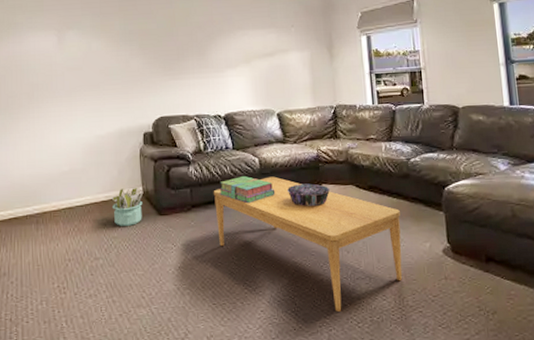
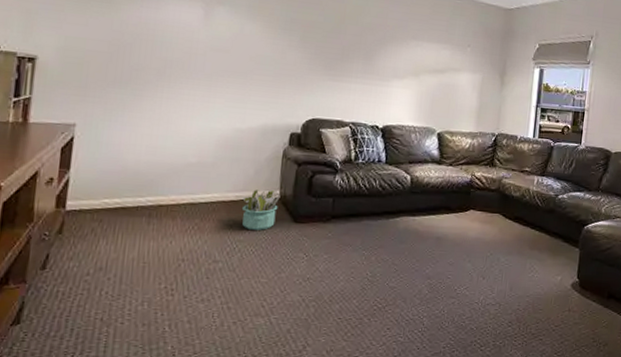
coffee table: present [213,176,403,312] -> none [355,196,540,334]
stack of books: present [219,175,276,204] -> none [363,191,423,221]
decorative bowl: present [288,183,331,206] -> none [435,206,478,230]

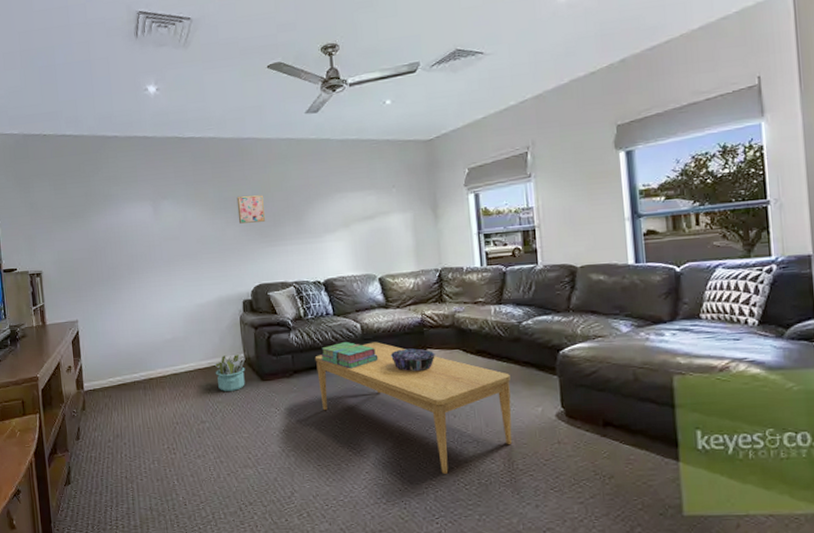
wall art: none [303,20,335,53] -> present [236,195,266,224]
coffee table: none [355,196,540,334] -> present [314,342,512,474]
stack of books: none [363,191,423,221] -> present [320,341,379,369]
decorative bowl: none [435,206,478,230] -> present [391,348,436,371]

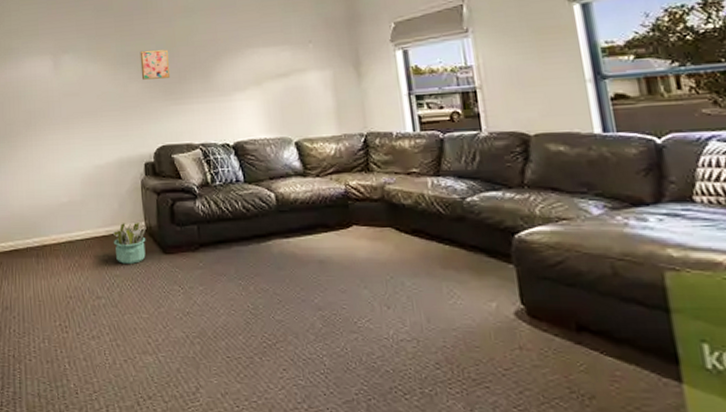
coffee table: present [314,342,512,474] -> none [223,214,461,378]
stack of books: present [320,341,379,369] -> none [230,212,296,245]
decorative bowl: present [391,348,436,371] -> none [310,224,364,250]

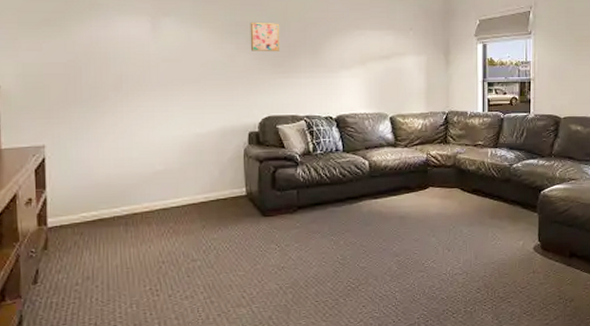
decorative plant: present [111,221,147,264] -> none [210,188,247,228]

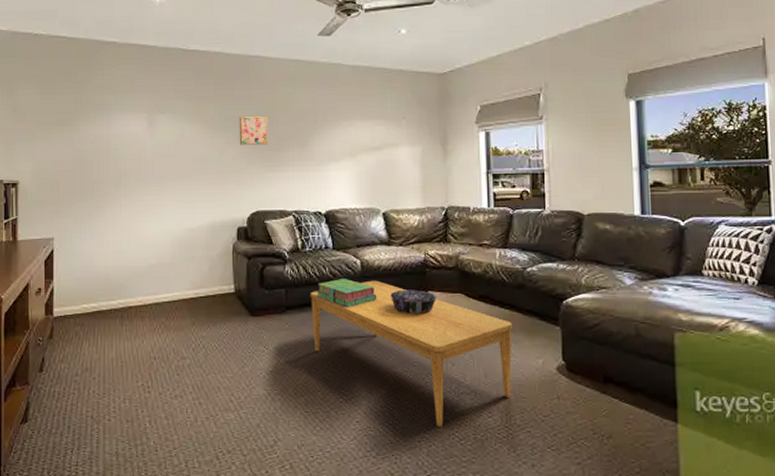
coffee table: none [320,179,499,304] -> present [310,280,512,427]
stack of books: none [327,177,384,205] -> present [316,278,377,308]
decorative bowl: none [396,186,437,208] -> present [391,289,438,314]

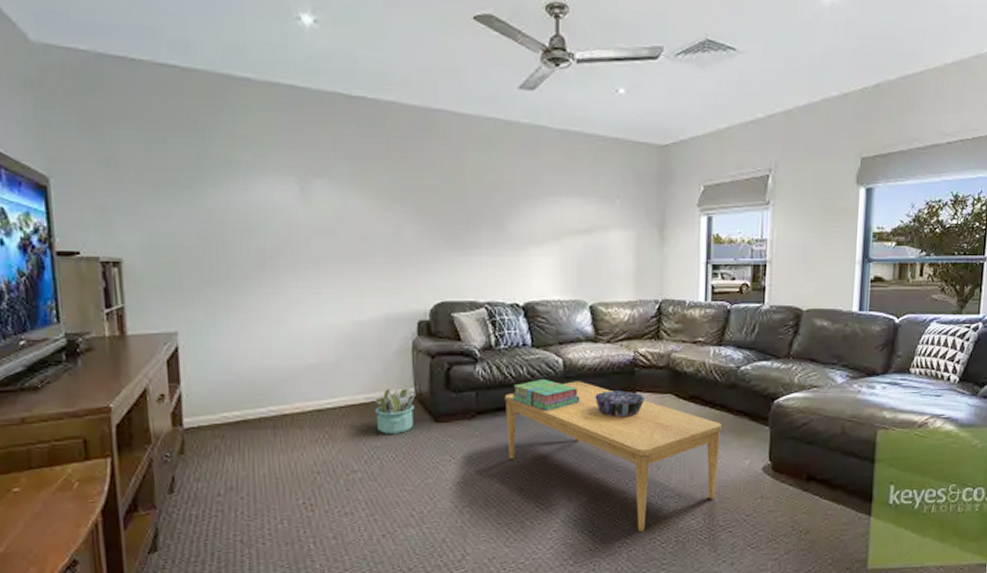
decorative plant: none [199,284,235,325] -> present [372,387,416,434]
wall art: present [239,115,269,145] -> none [419,185,456,222]

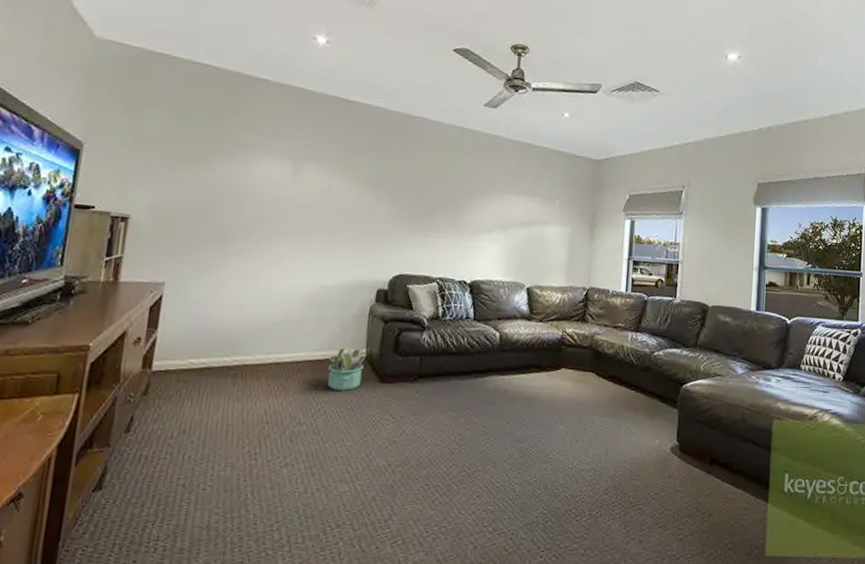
coffee table: present [504,381,722,531] -> none [443,354,636,503]
stack of books: present [512,378,580,412] -> none [451,349,512,380]
decorative bowl: present [595,390,646,416] -> none [525,365,570,390]

